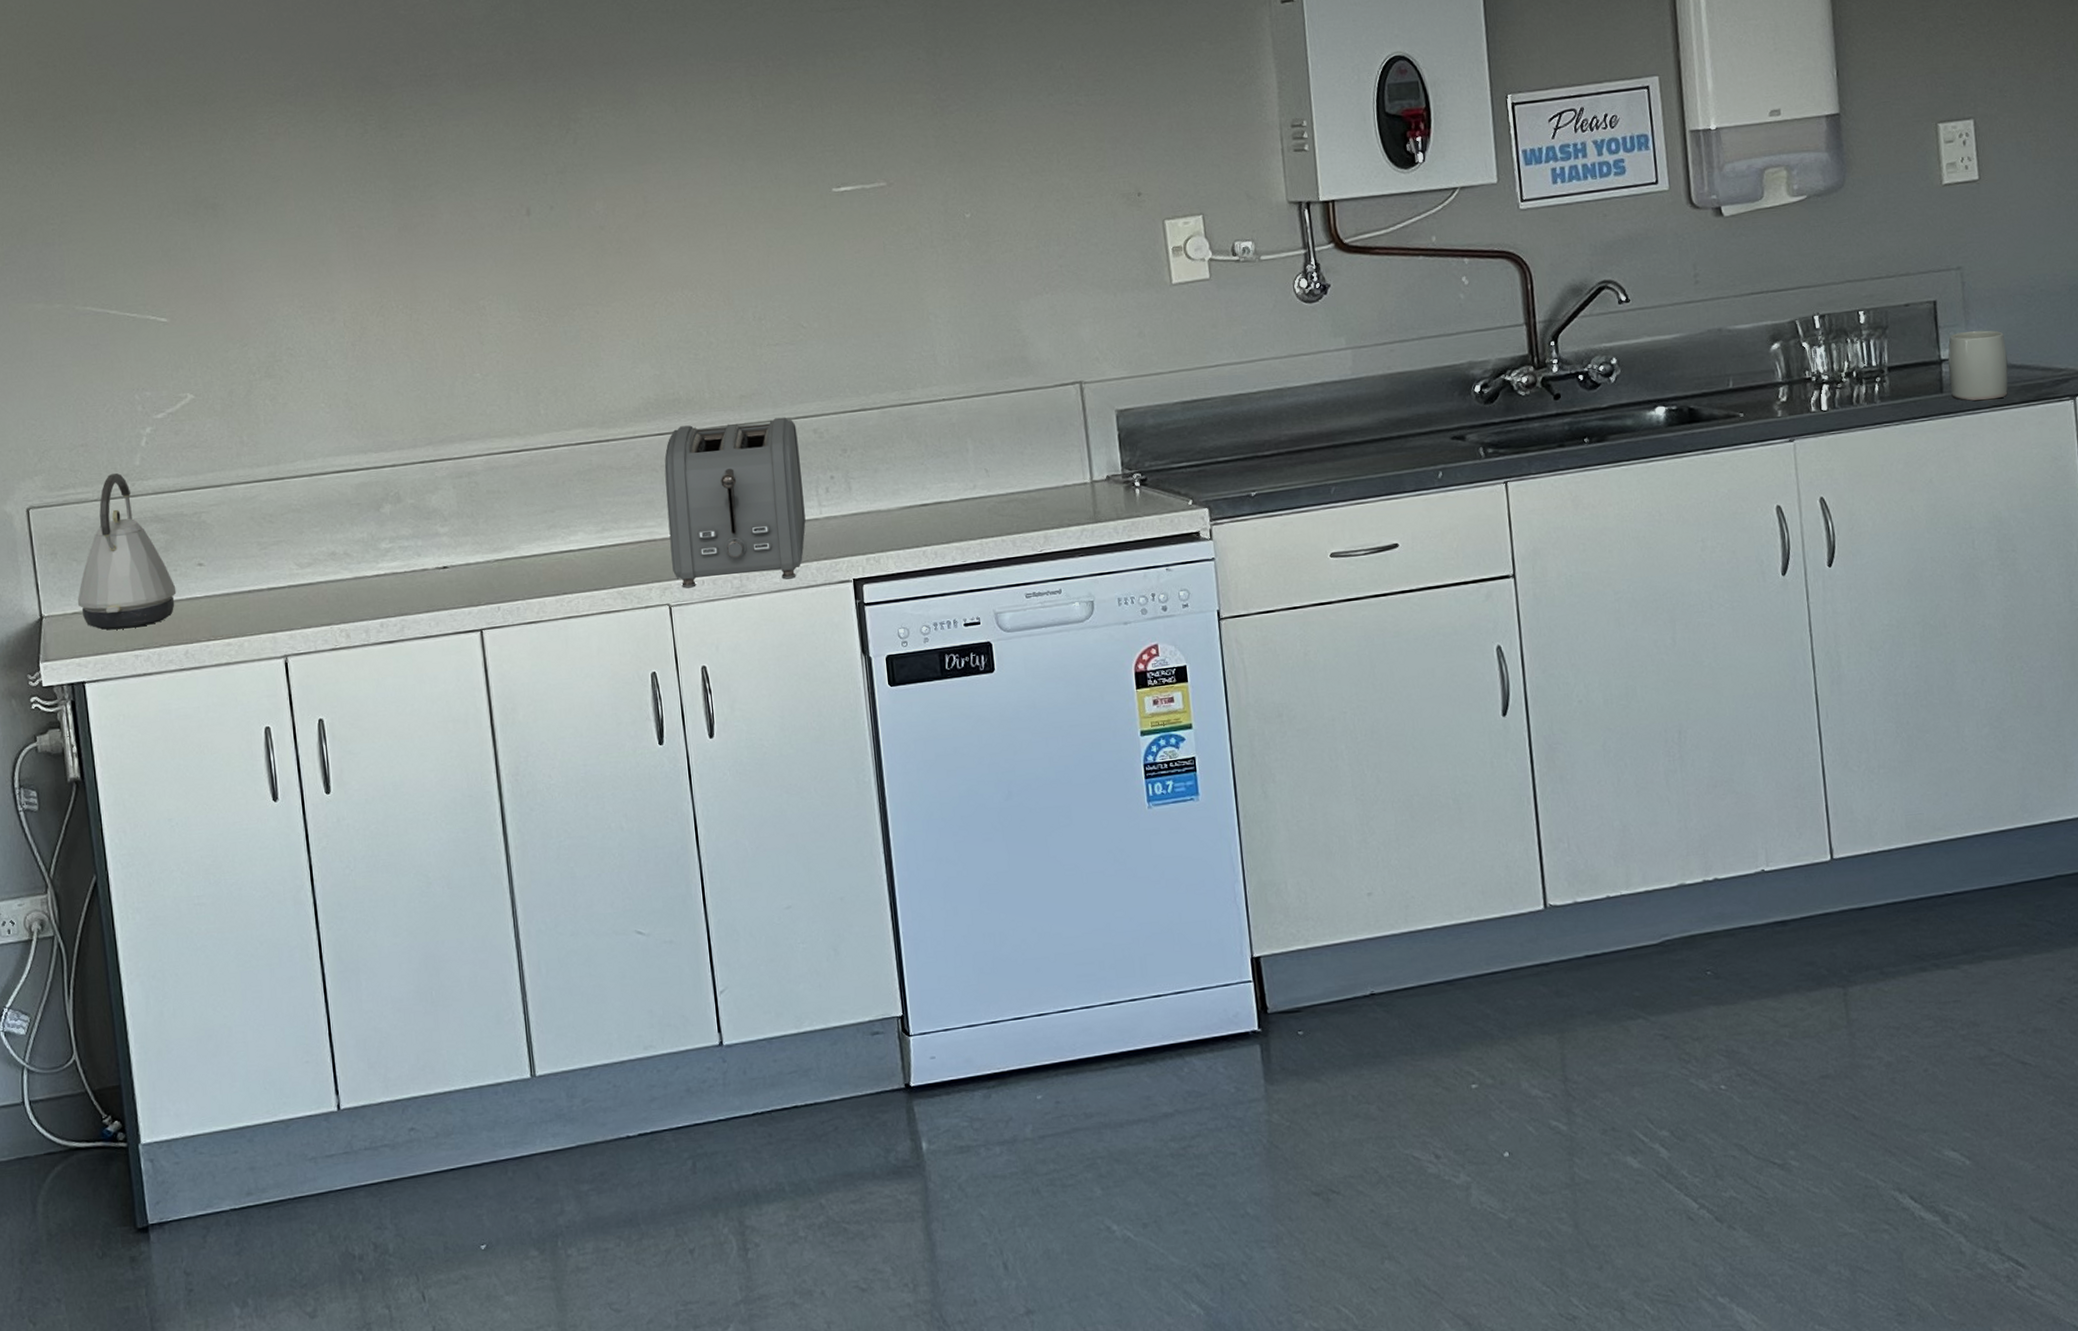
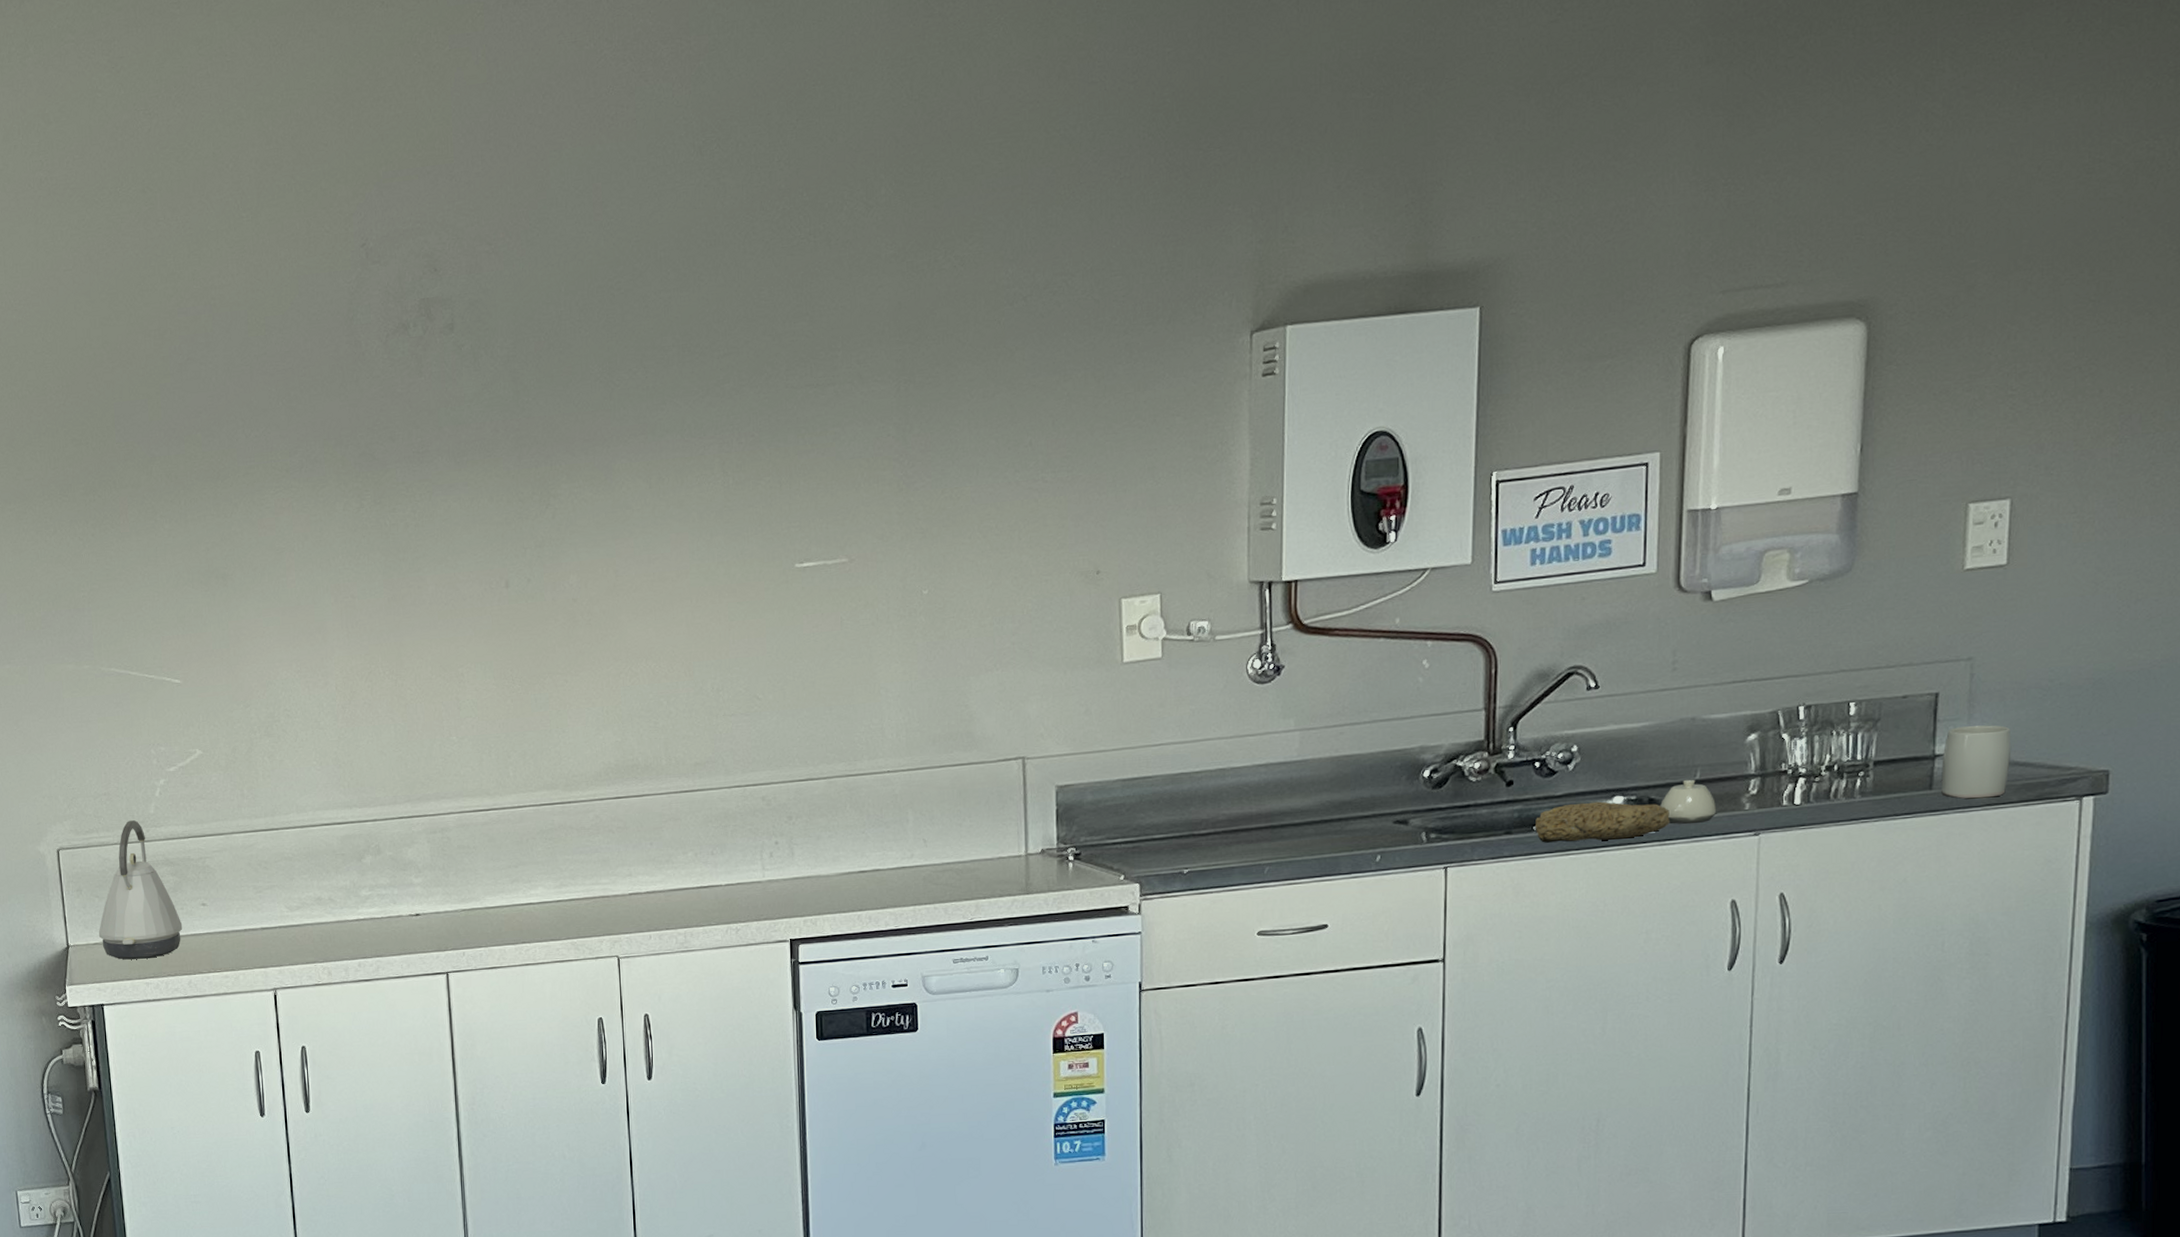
toaster: present [664,417,806,589] -> none [620,784,749,942]
sponge: none [1585,412,1711,456] -> present [1535,801,1670,844]
sugar bowl: none [1699,388,1753,433] -> present [1660,779,1717,825]

